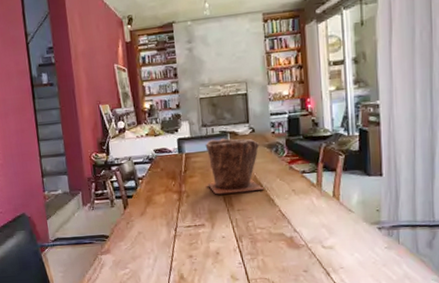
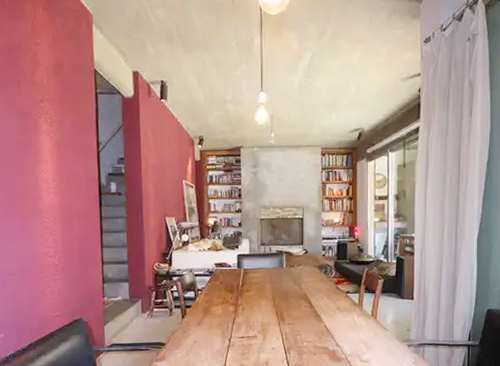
plant pot: present [205,138,265,195] -> none [262,257,313,309]

